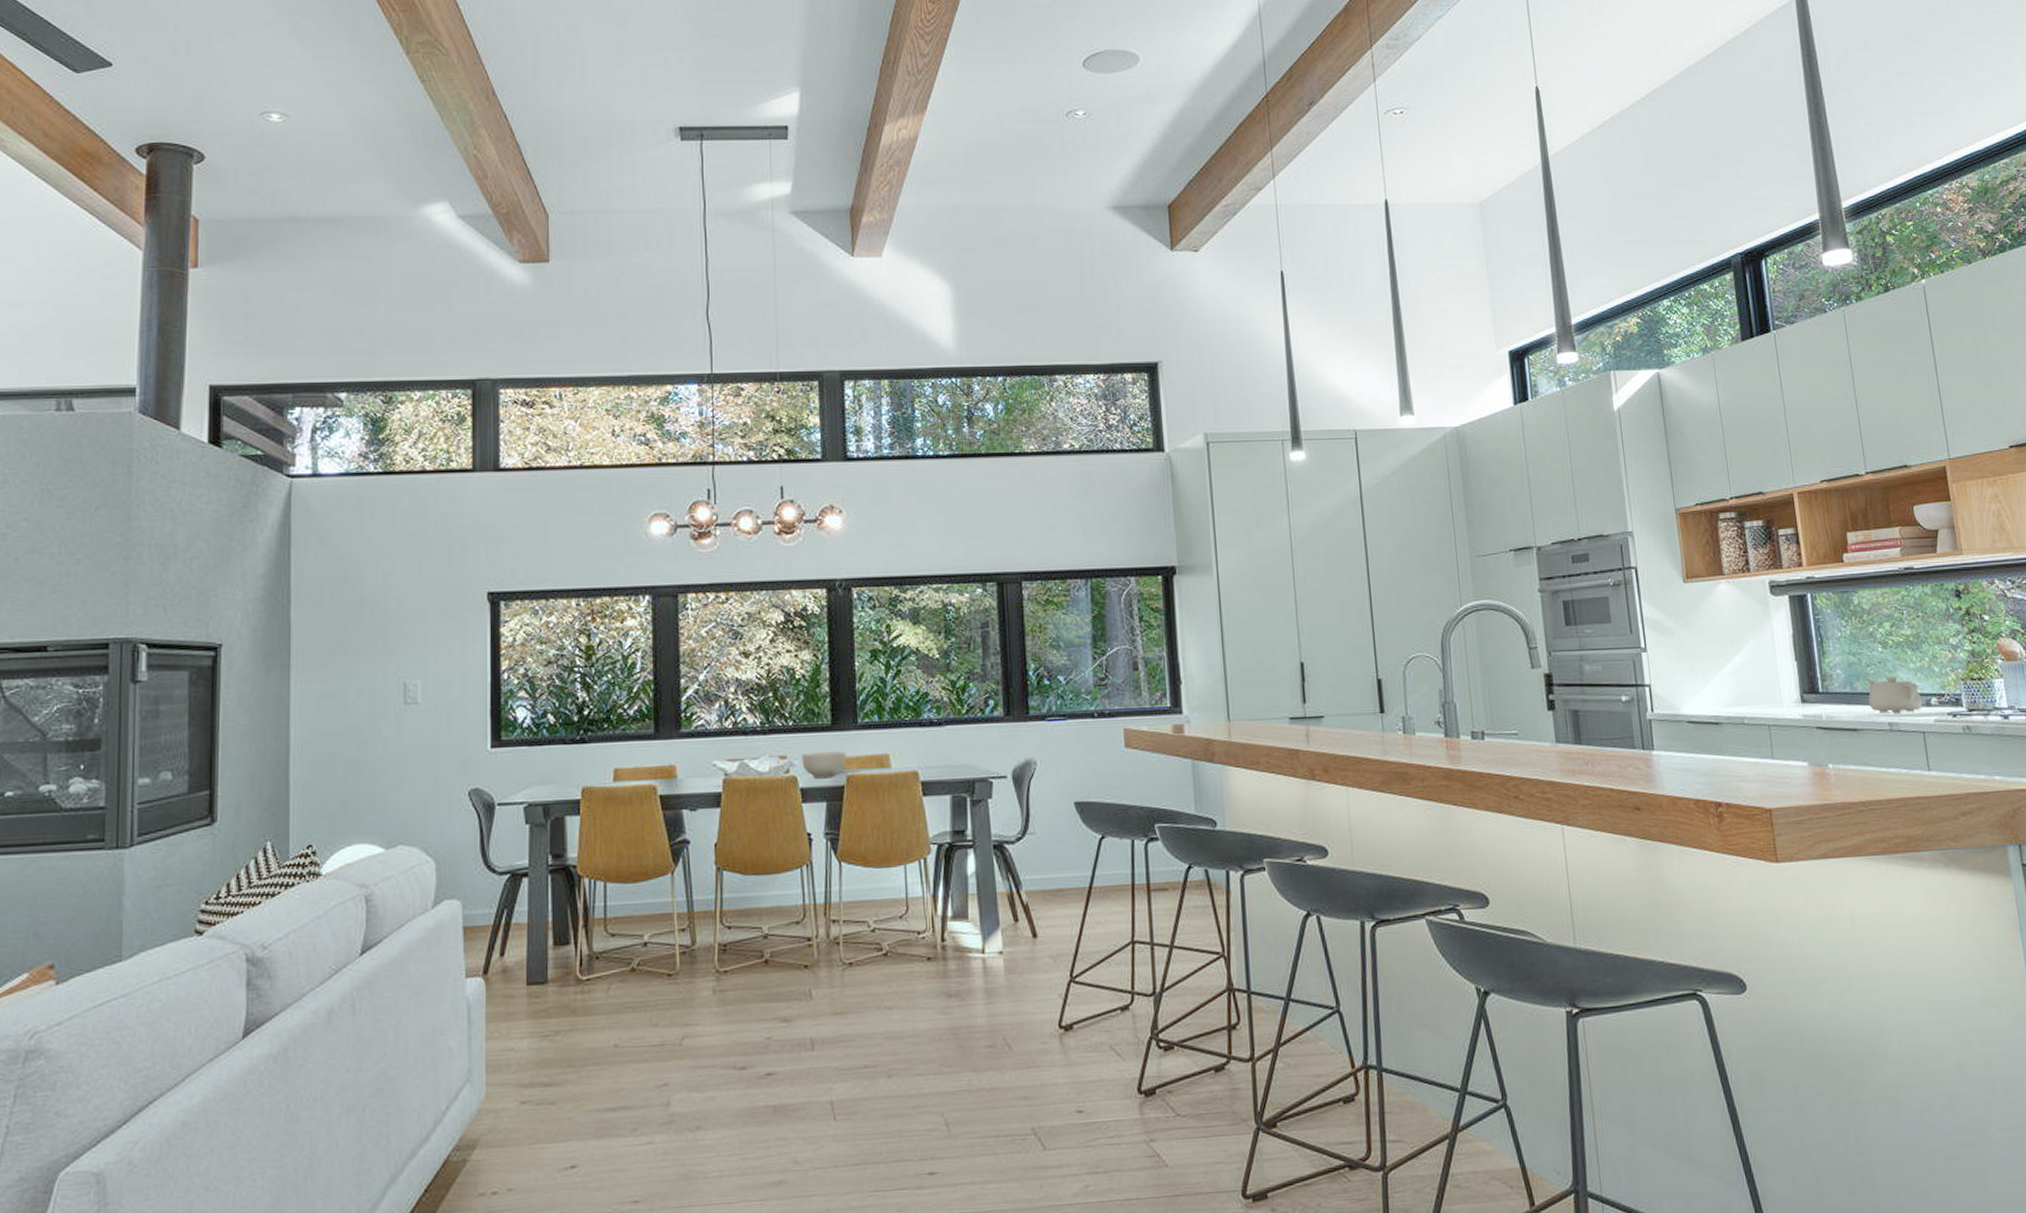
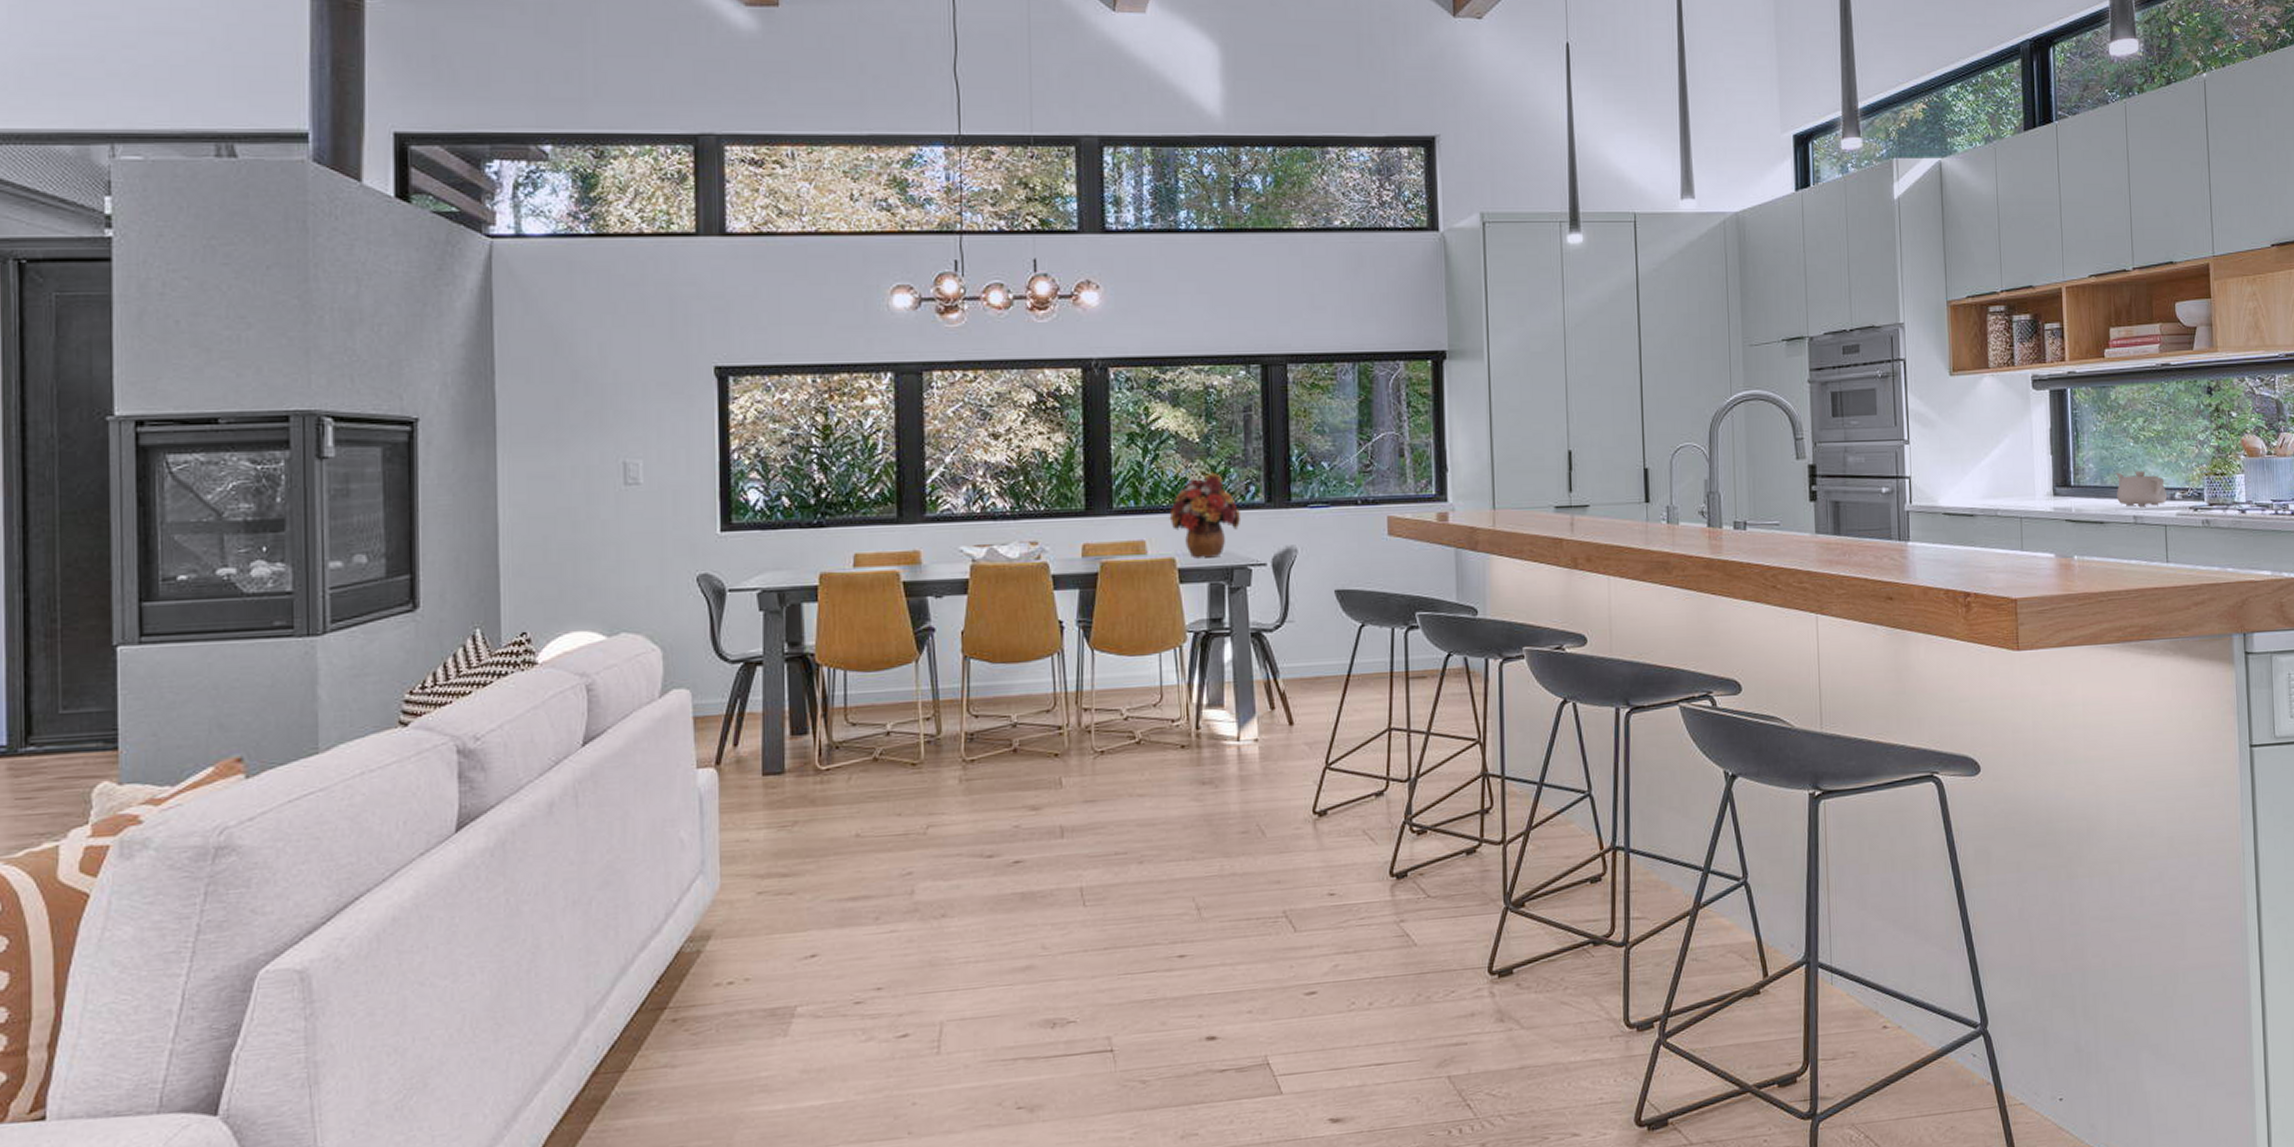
bowl: present [802,751,847,779] -> none [1054,537,1101,566]
flower arrangement: none [912,687,981,772] -> present [1169,472,1241,559]

